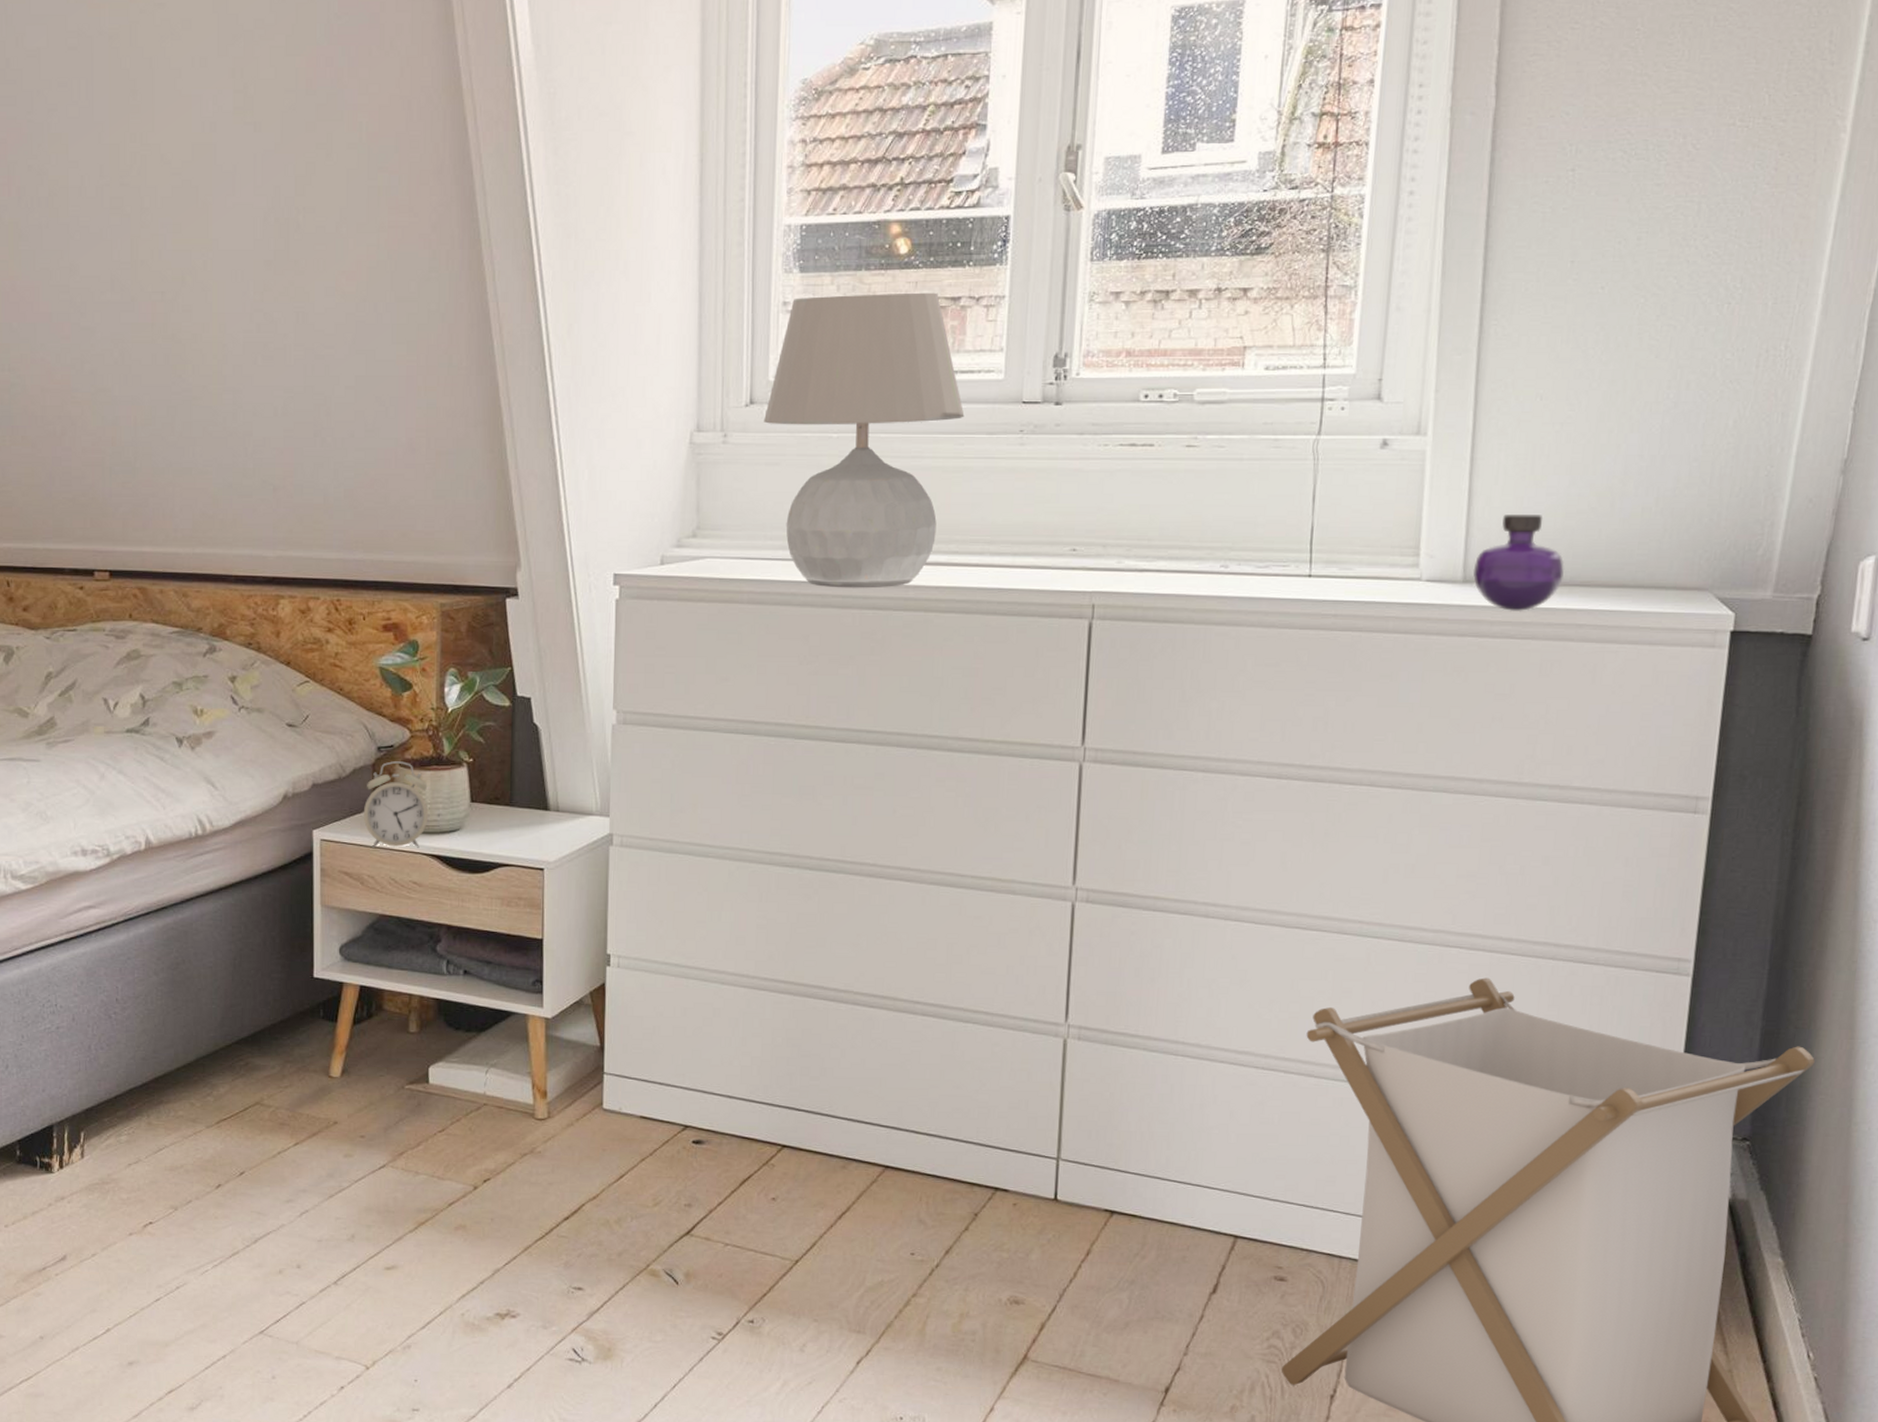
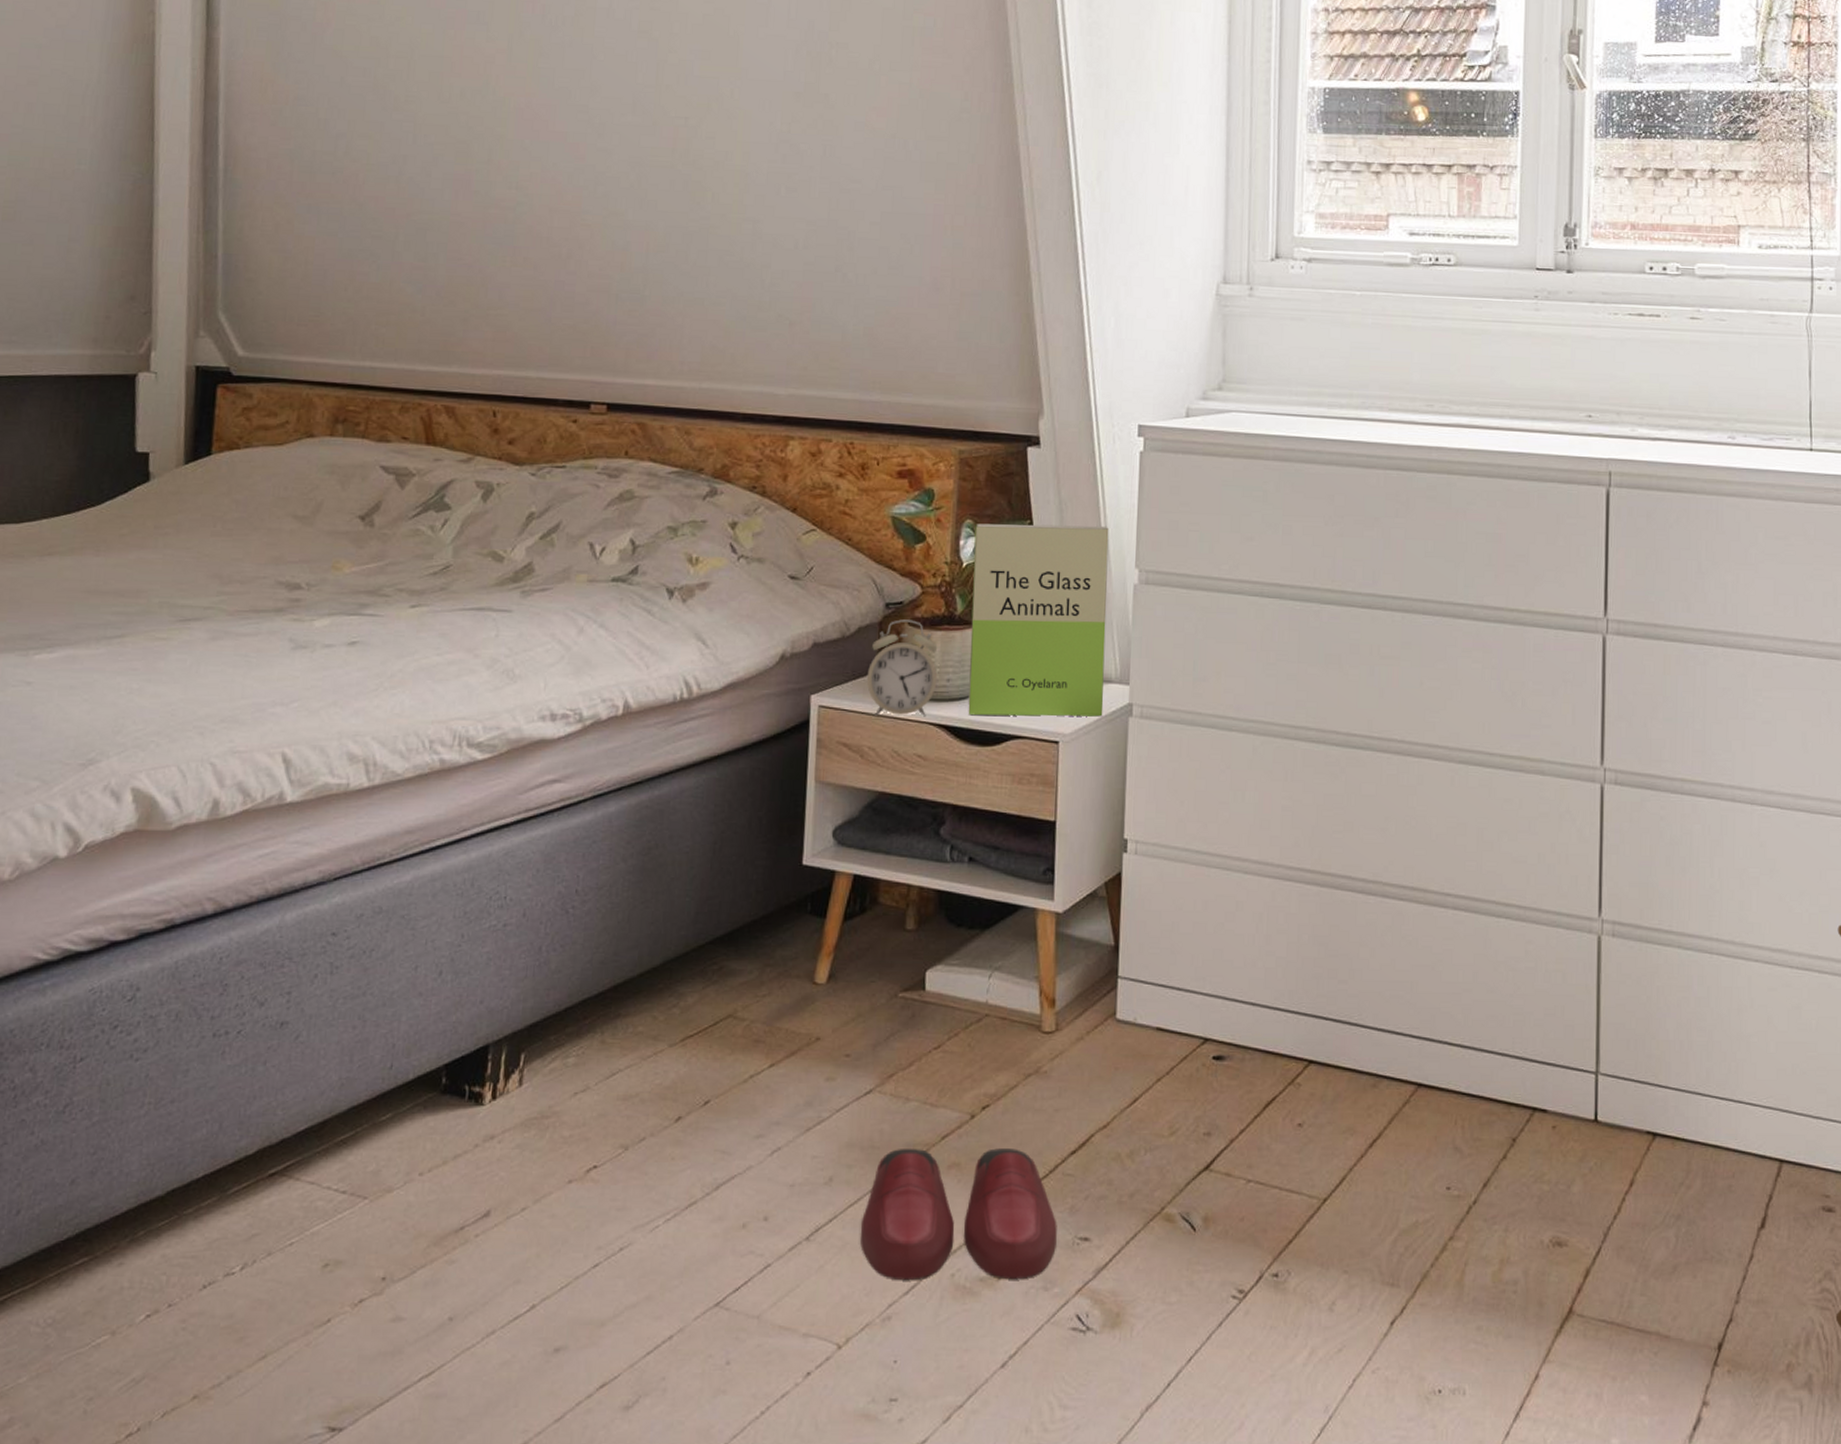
slippers: none [380,1213,554,1319] -> present [860,1148,1057,1280]
book: none [458,670,587,847] -> present [968,523,1109,717]
table lamp: present [764,292,965,589] -> none [1289,157,1482,449]

